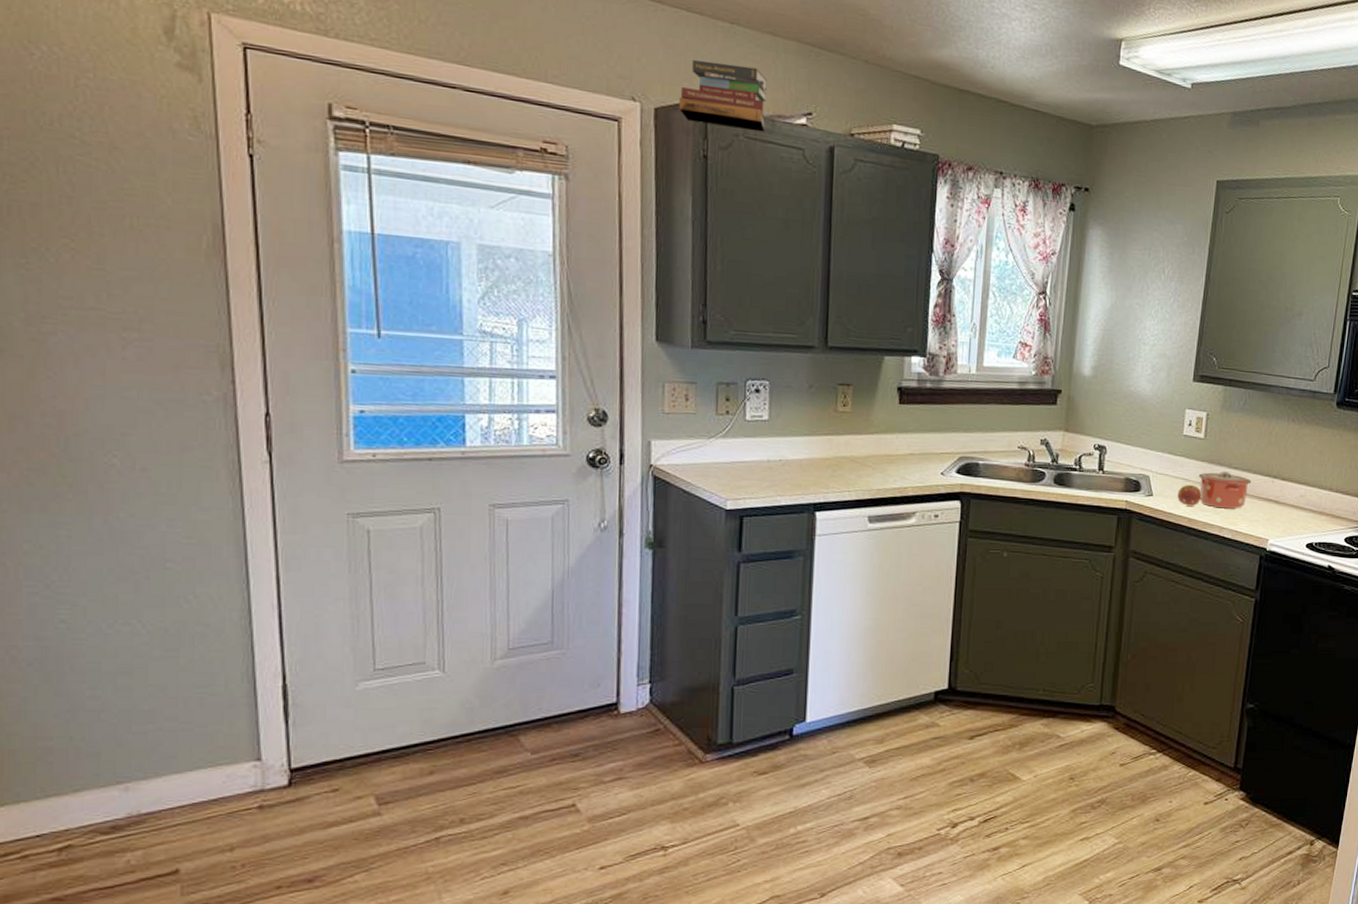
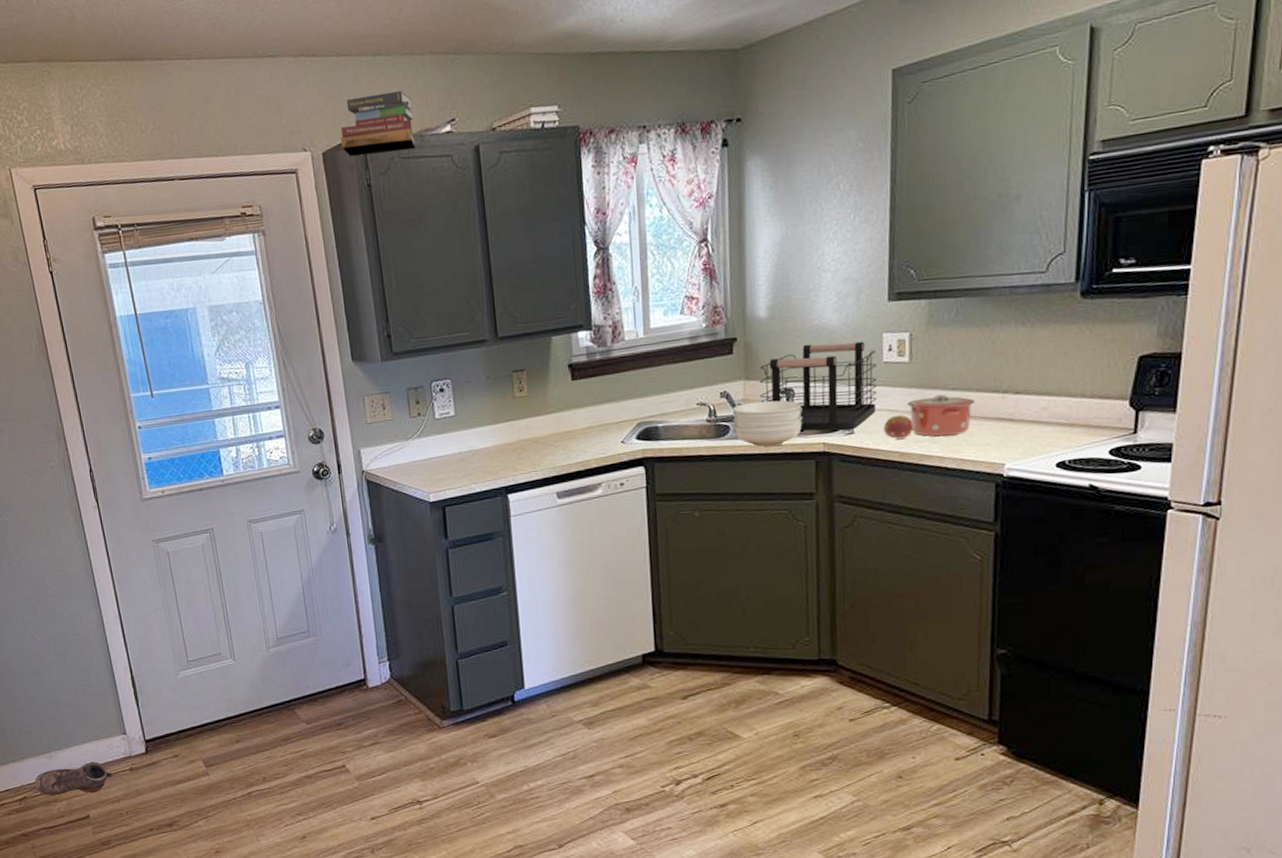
boot: none [90,796,229,844] -> present [34,761,113,796]
bowl: none [1049,453,1112,497] -> present [733,400,803,447]
dish rack: none [1075,407,1179,493] -> present [758,341,878,432]

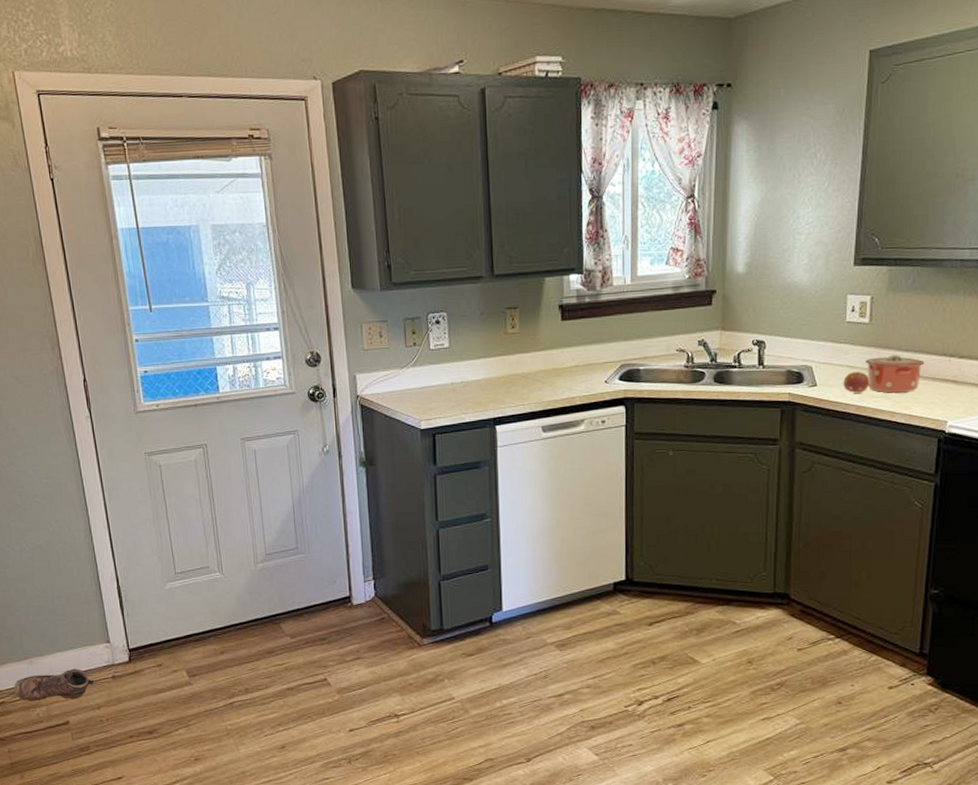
books: present [340,90,416,157] -> none [350,28,424,89]
bowl: present [733,400,803,447] -> none [709,351,772,393]
dish rack: present [758,341,878,432] -> none [734,300,841,383]

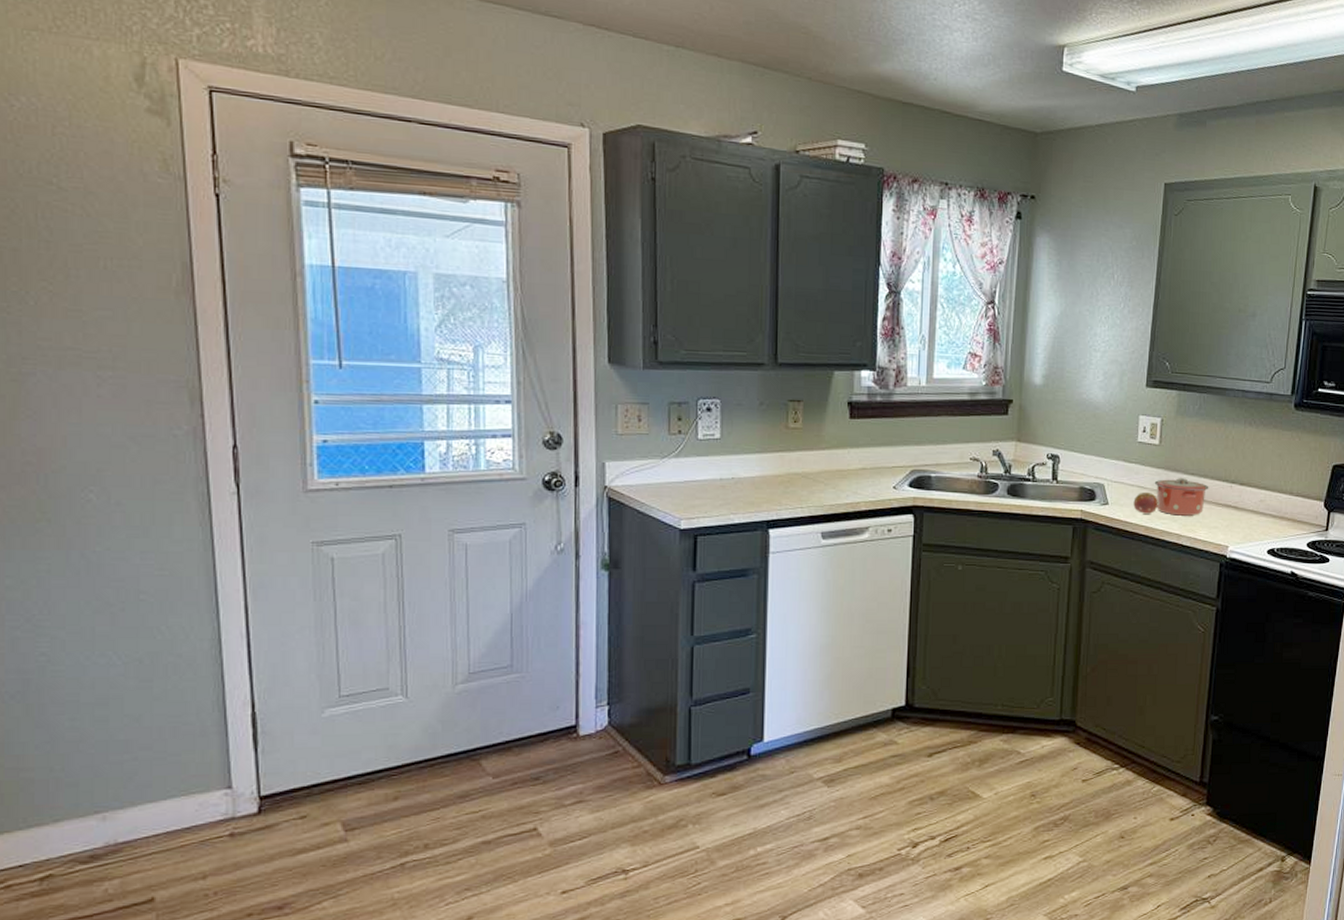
boot: present [13,668,95,702] -> none [70,824,202,873]

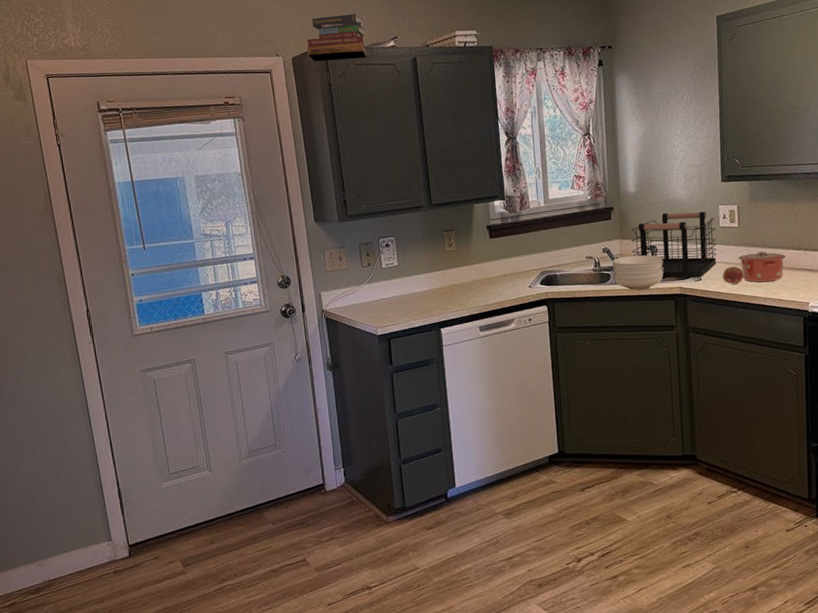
books: none [626,84,712,153] -> present [306,13,367,62]
bowl: none [1002,464,1066,508] -> present [612,255,664,290]
dish rack: none [1028,415,1133,501] -> present [631,211,717,279]

